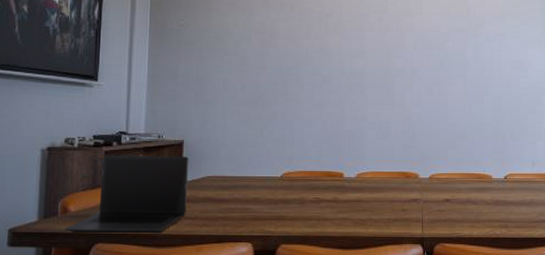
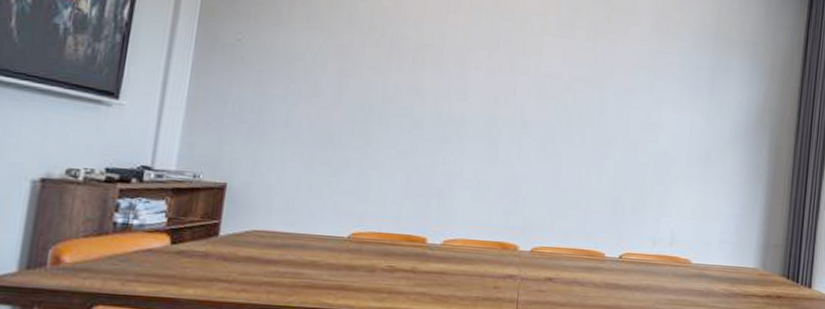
laptop computer: present [65,154,189,234] -> none [54,193,232,298]

